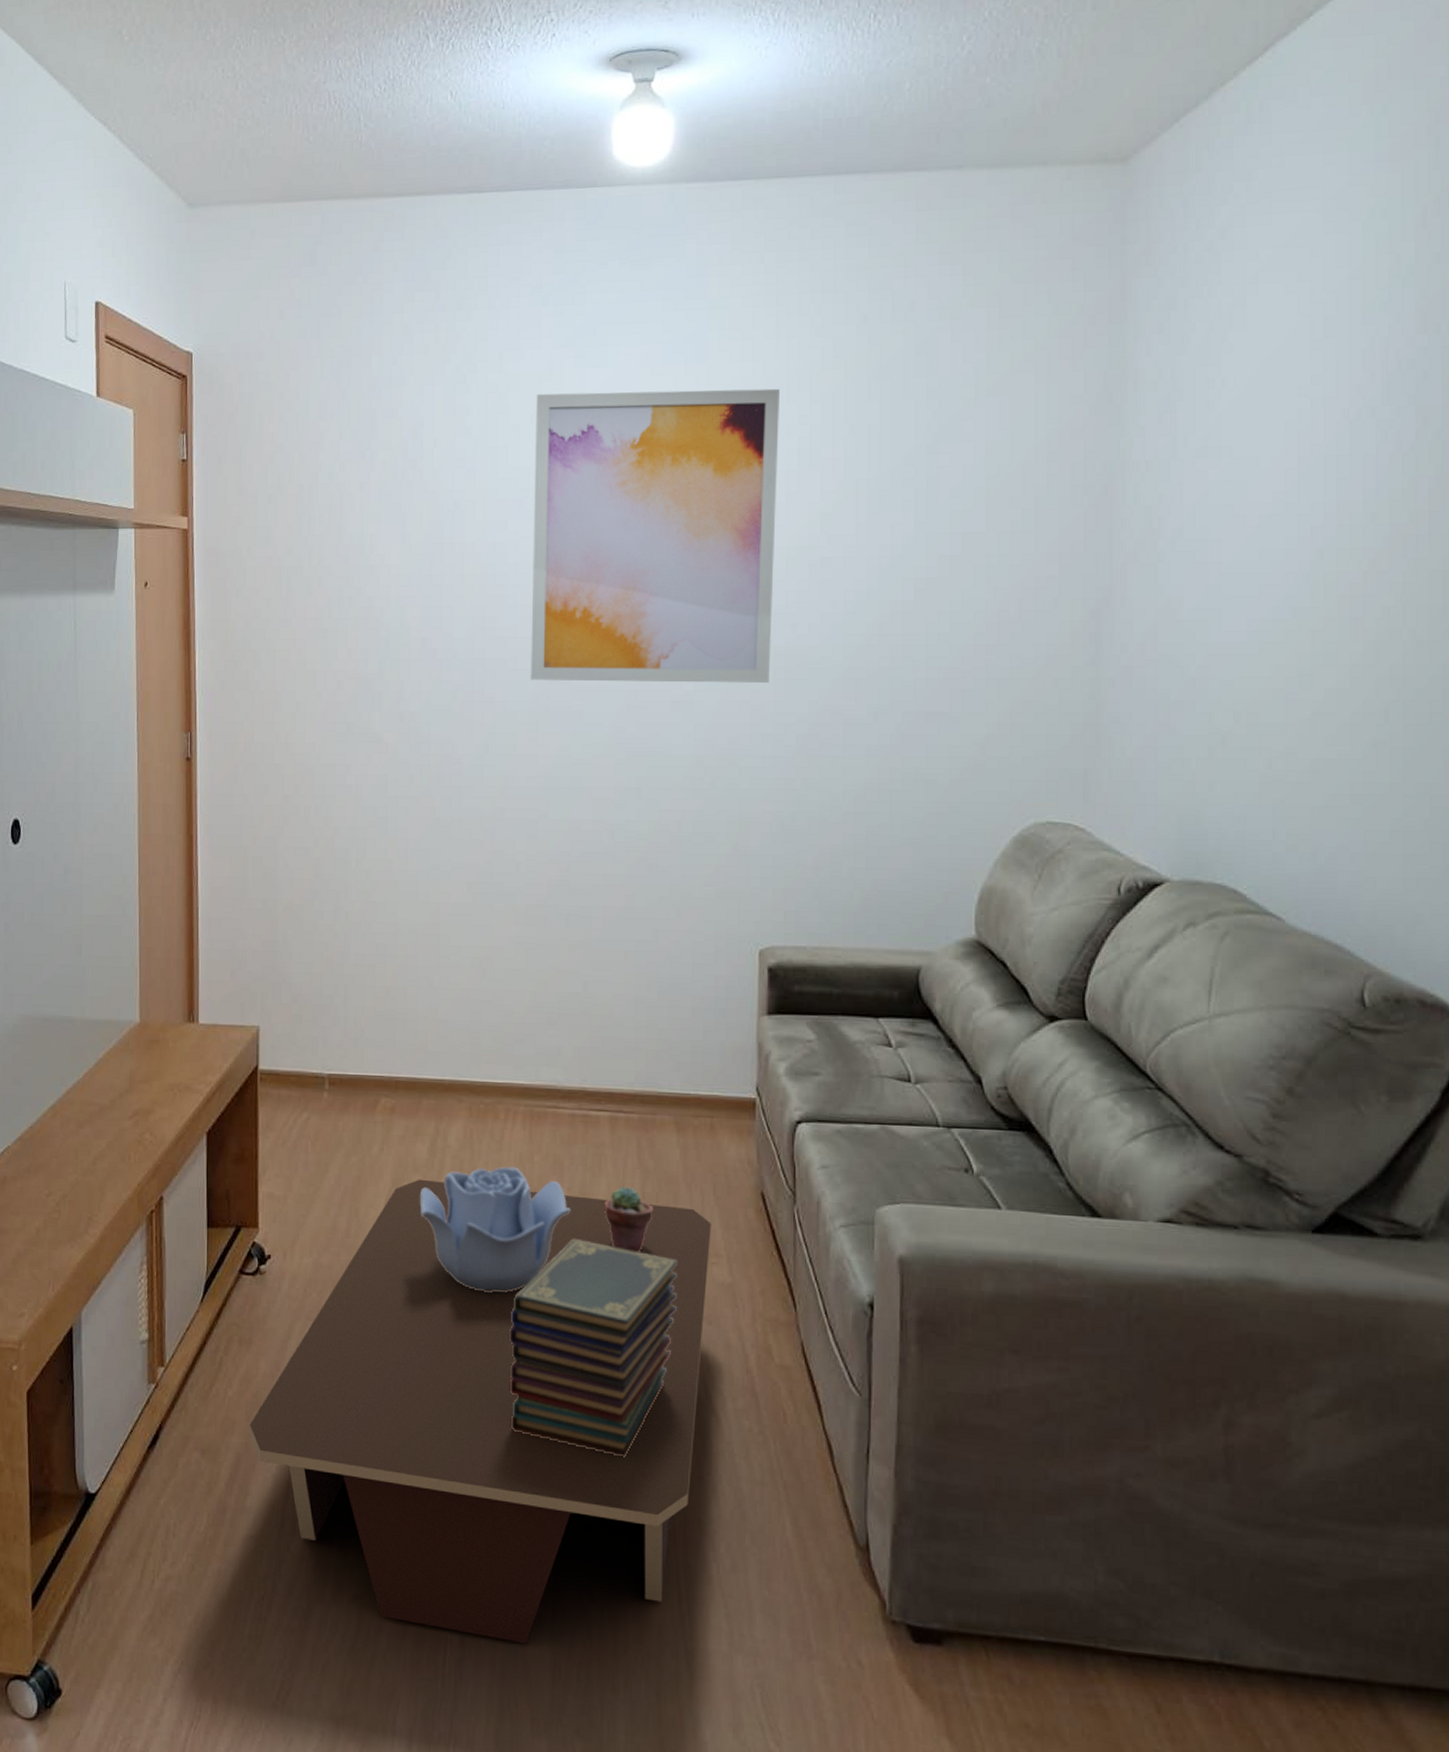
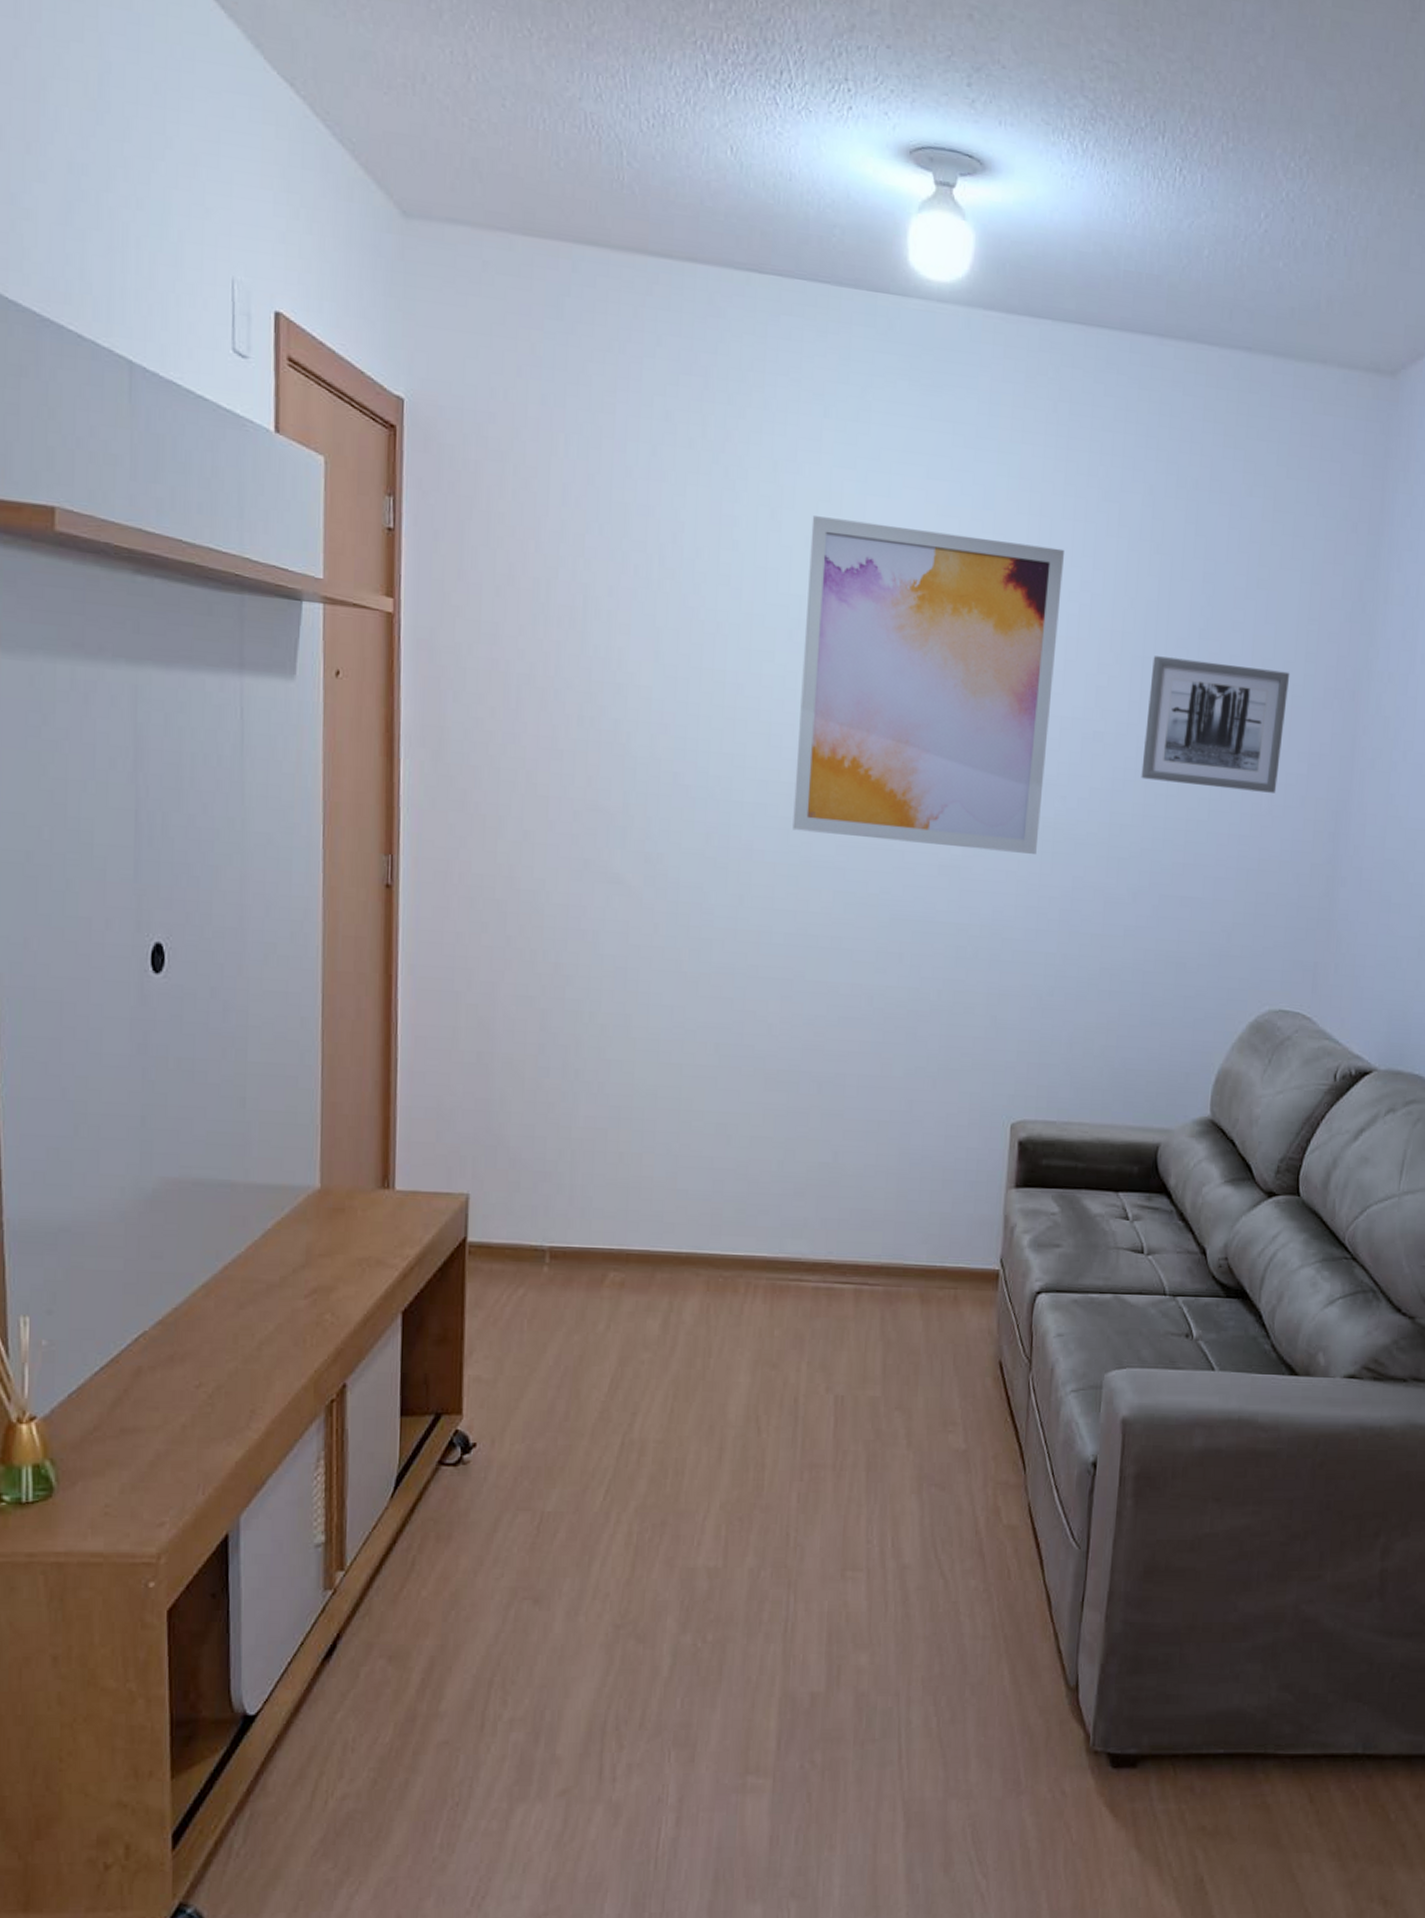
coffee table: present [249,1179,711,1644] -> none [446,1357,950,1816]
decorative bowl: present [420,1166,571,1293] -> none [649,1342,810,1471]
book stack: present [508,1238,678,1458] -> none [737,1412,916,1625]
potted succulent: present [604,1186,653,1253] -> none [844,1359,894,1425]
wall art: none [874,474,1031,599] -> present [1141,656,1290,793]

